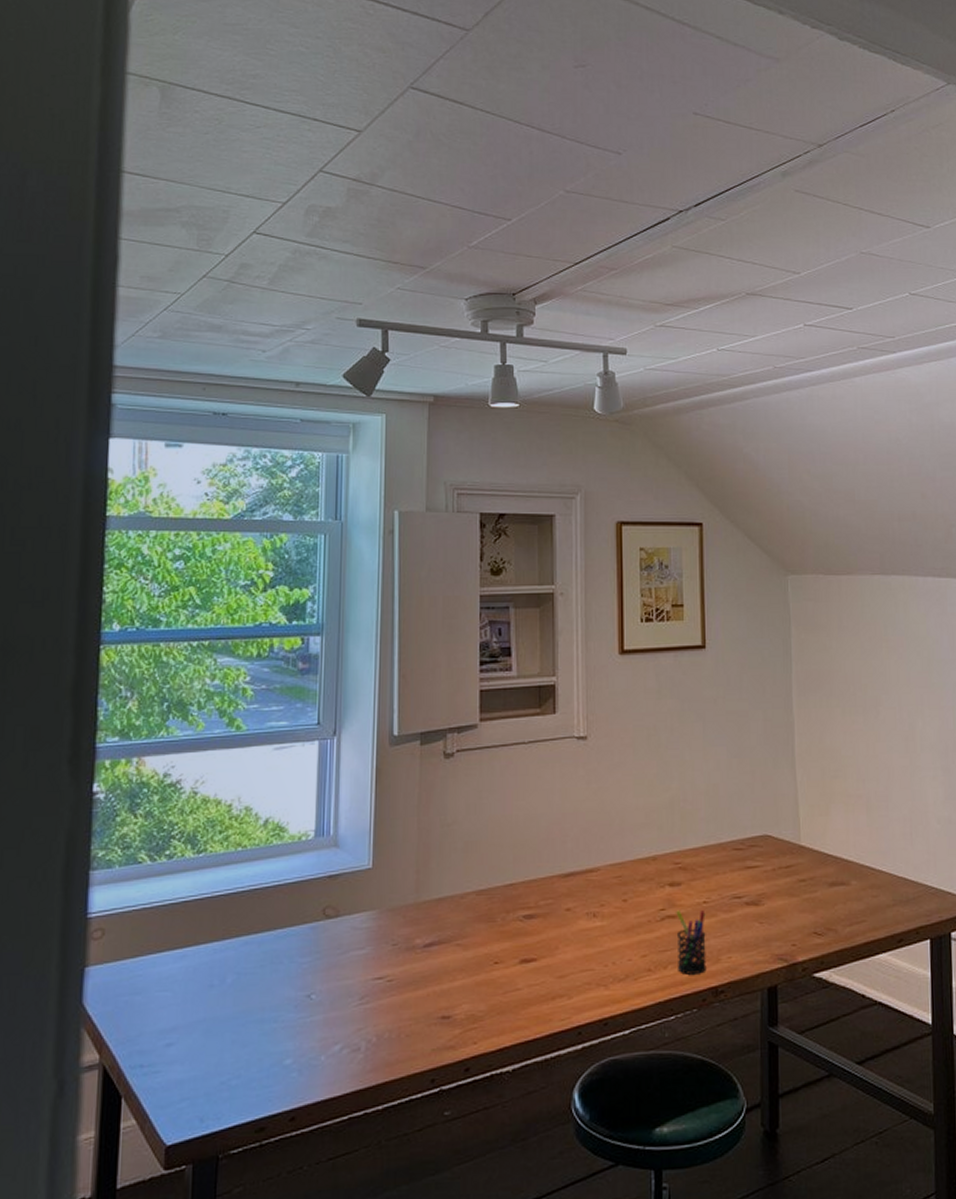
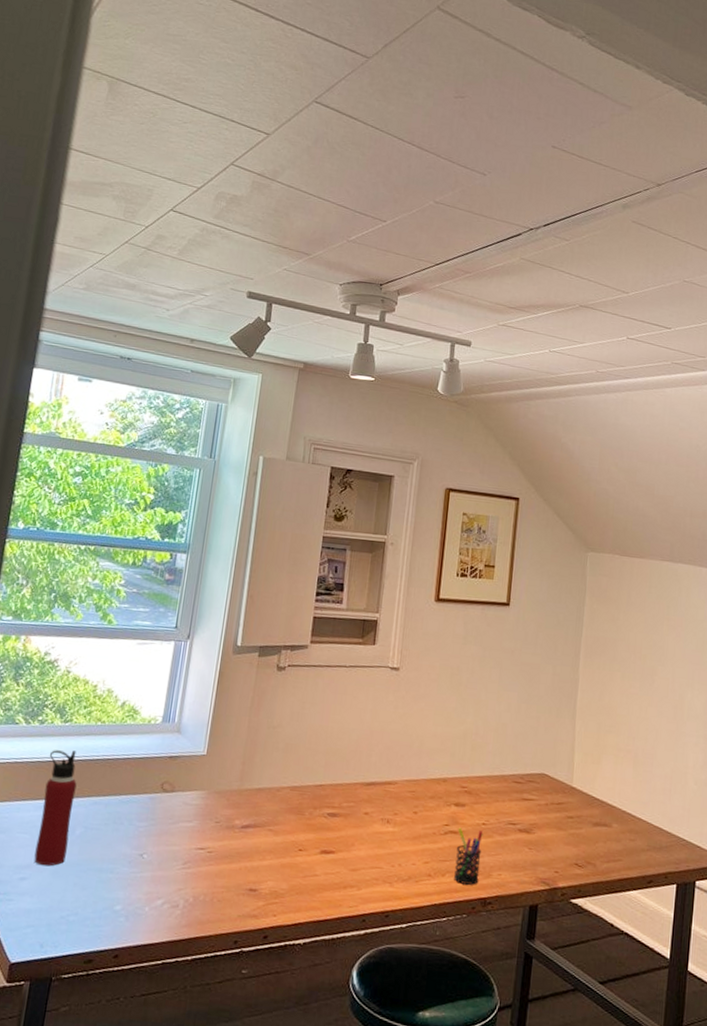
water bottle: none [180,885,221,1026] -> present [34,750,77,866]

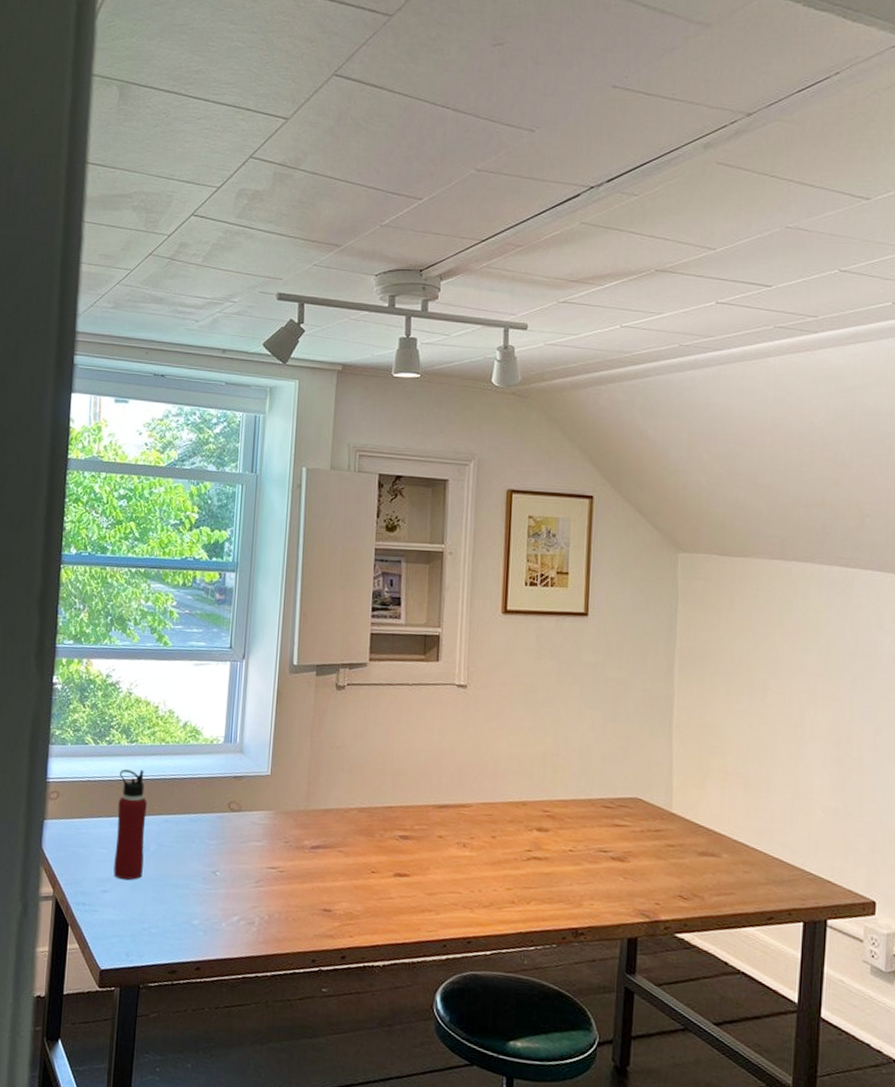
pen holder: present [454,827,483,885] -> none [540,853,571,914]

